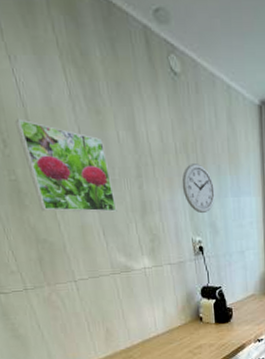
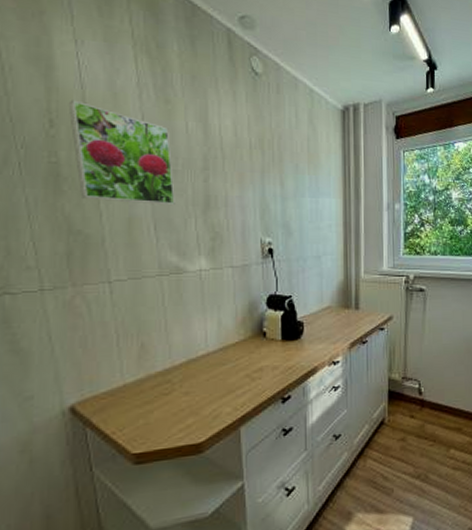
wall clock: present [182,164,215,214] -> none [254,160,290,213]

